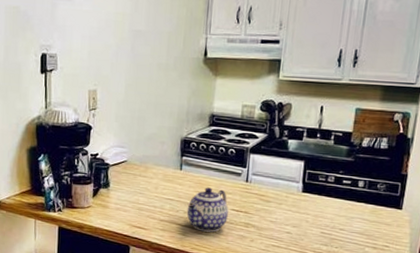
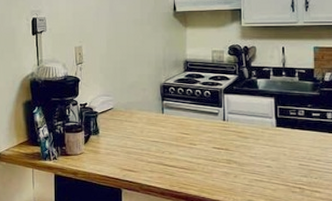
teapot: present [186,187,229,233] -> none [172,128,210,171]

